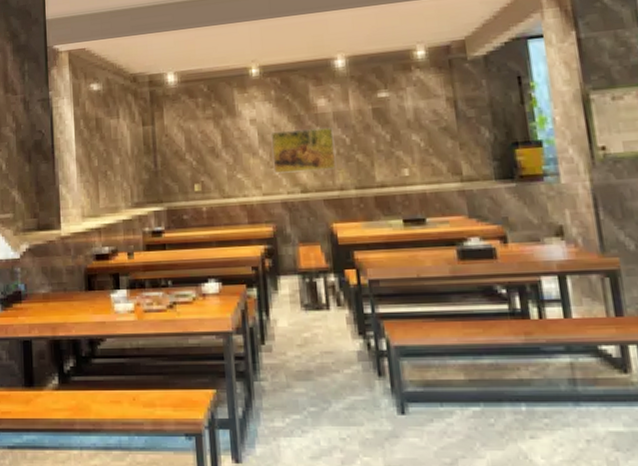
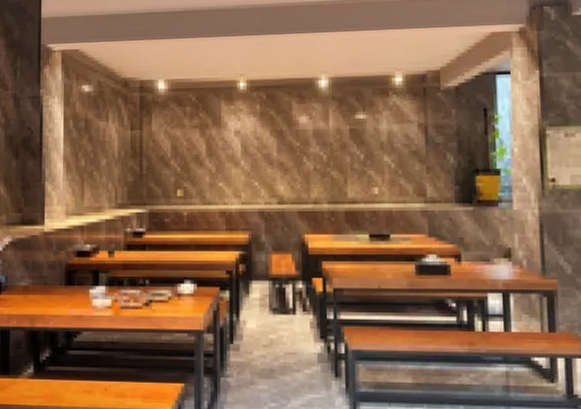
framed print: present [270,127,337,174] -> none [253,144,313,185]

